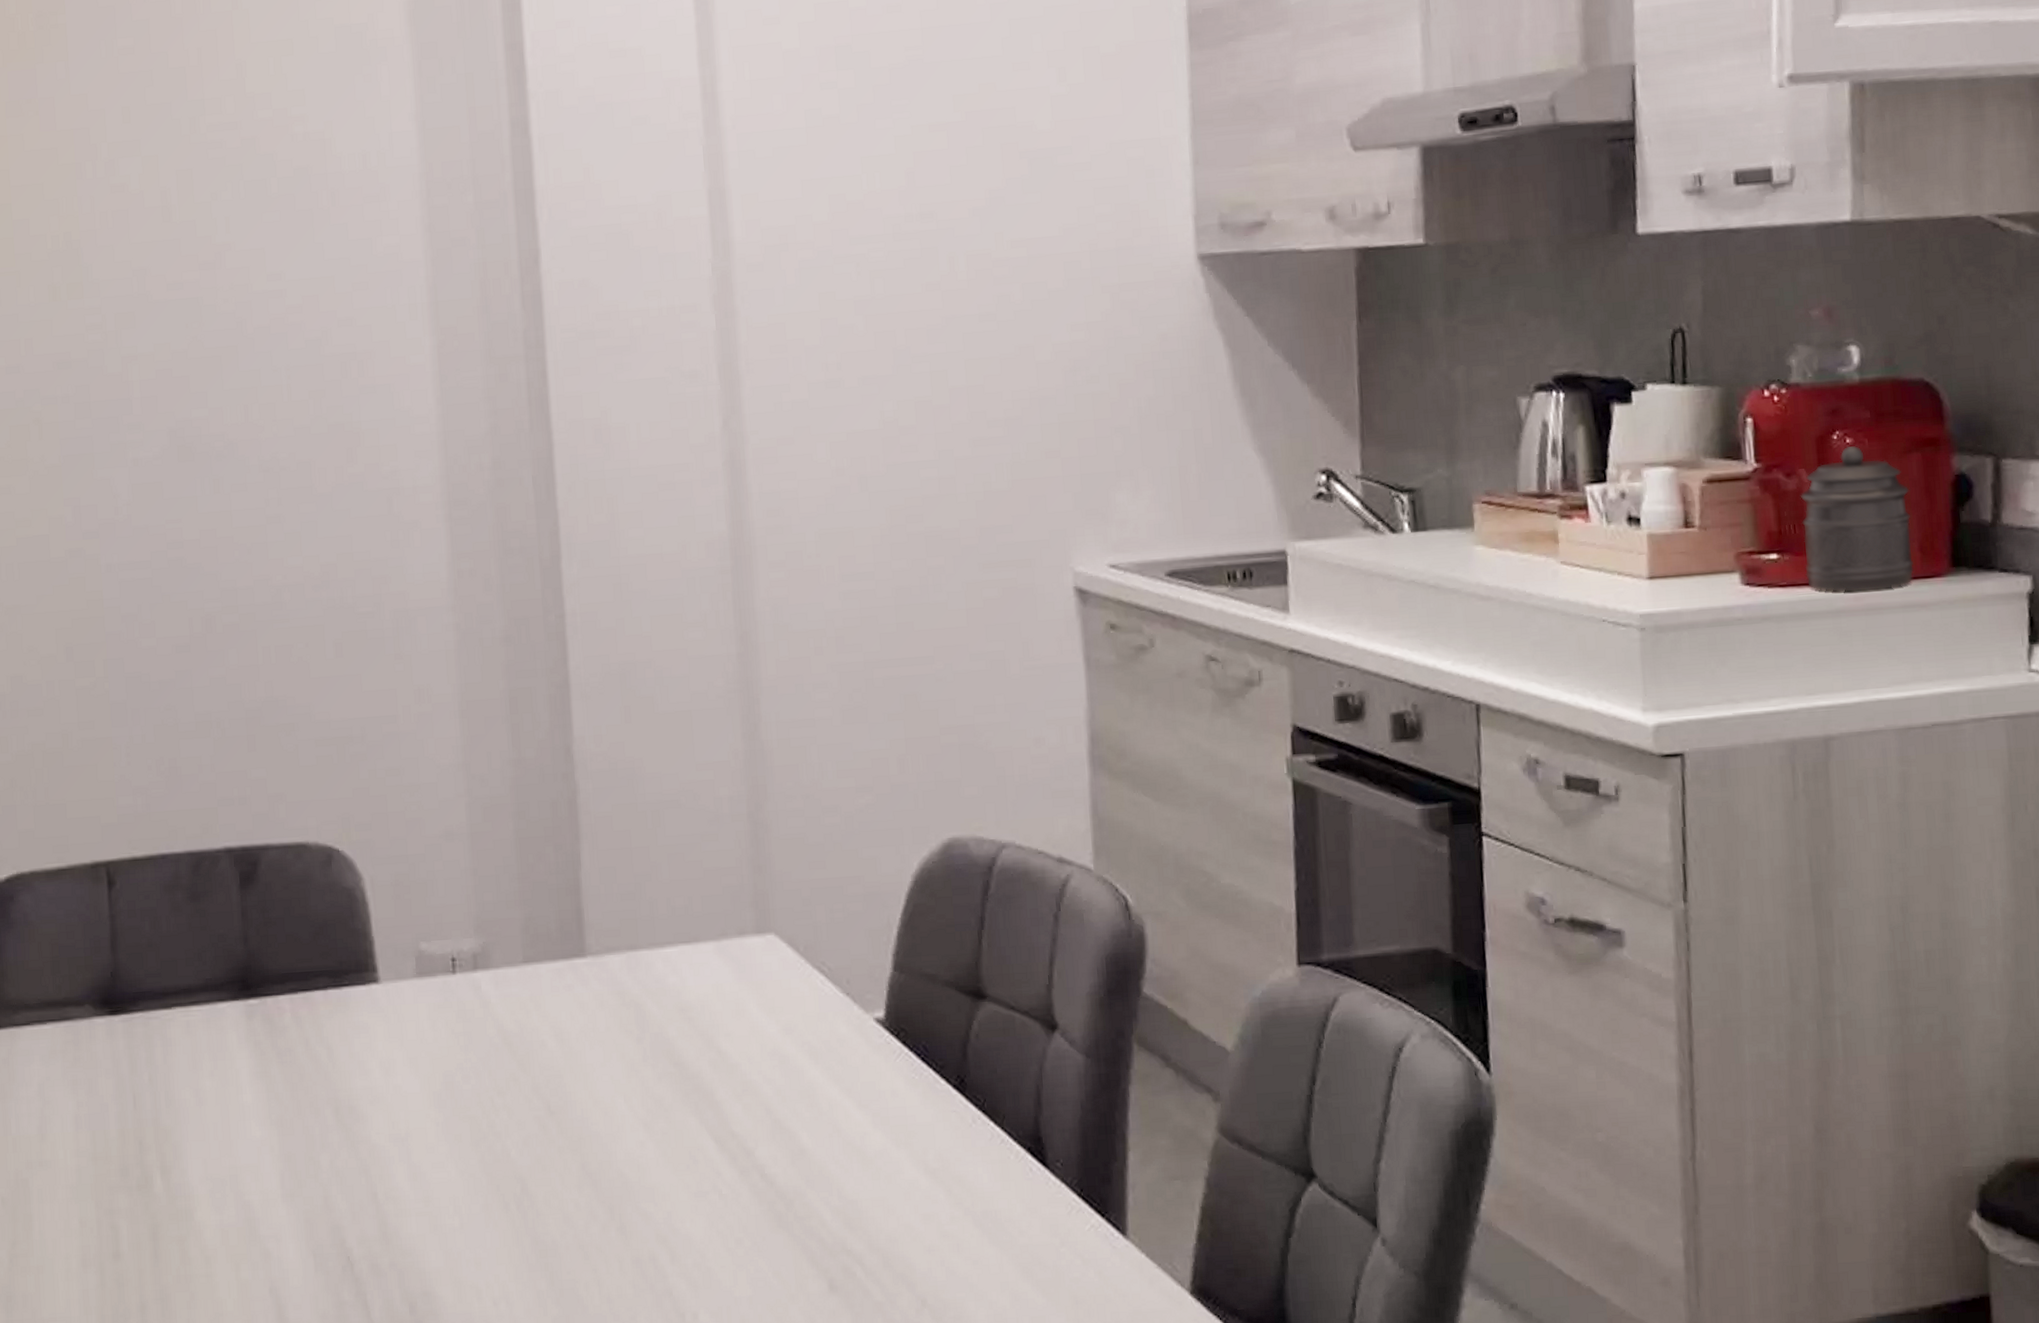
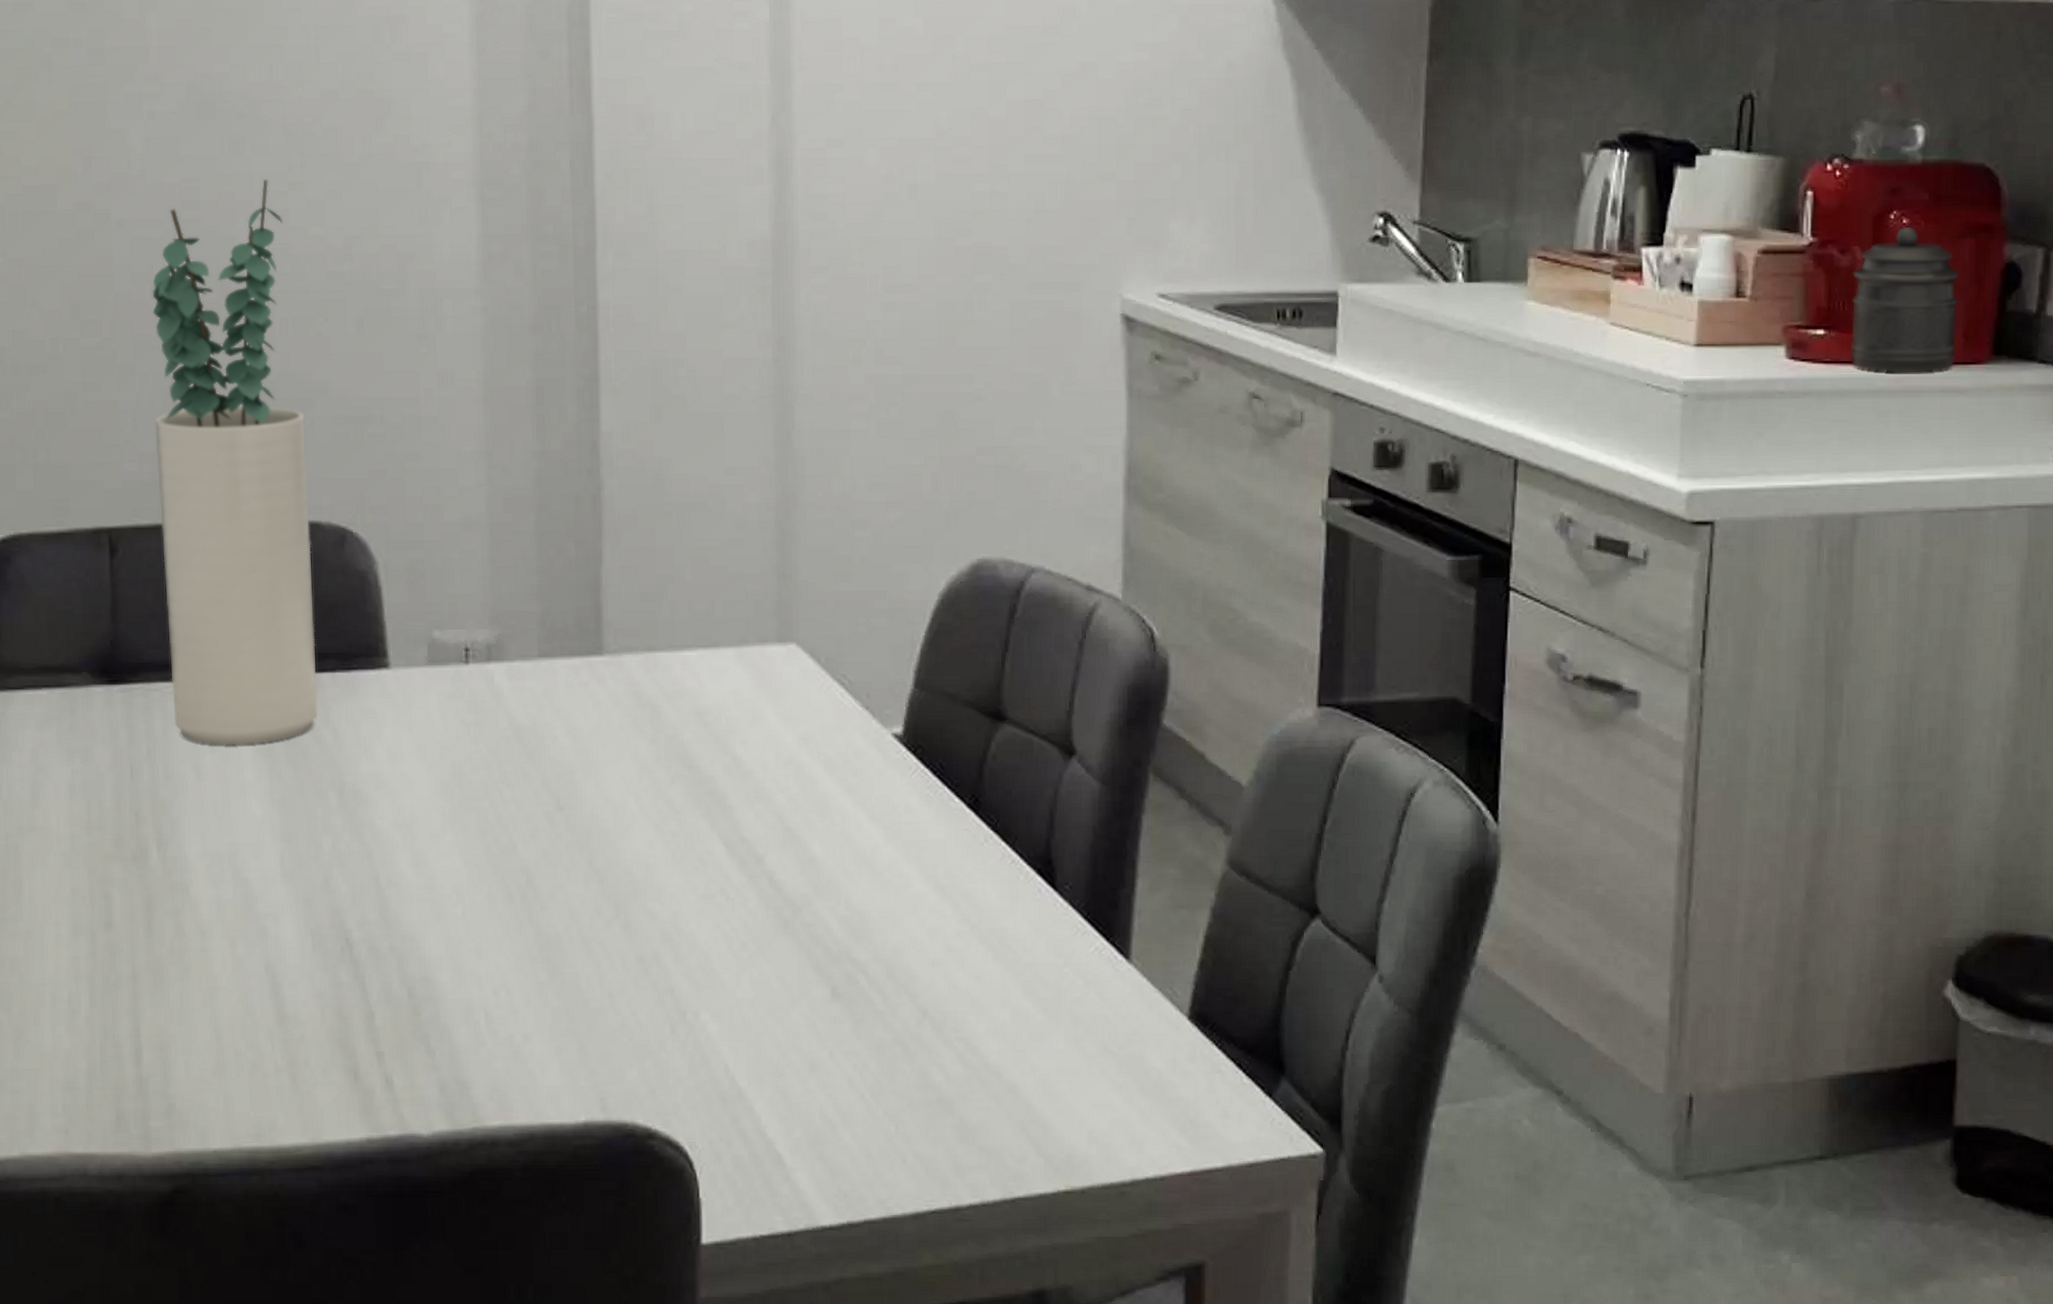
vase: none [141,515,312,1069] -> present [152,180,318,746]

